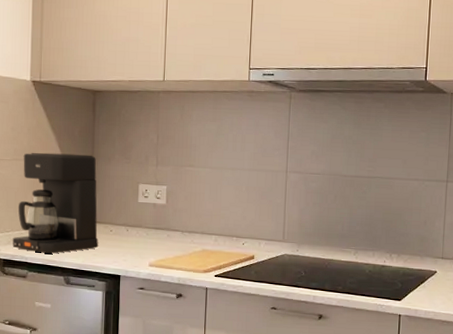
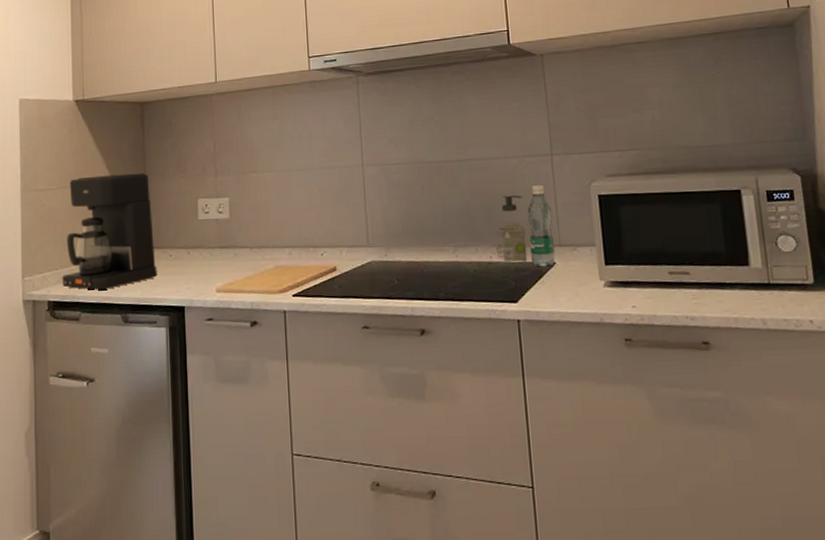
soap dispenser: none [390,211,418,268] -> present [496,195,528,262]
bottle: none [417,206,440,275] -> present [527,185,555,267]

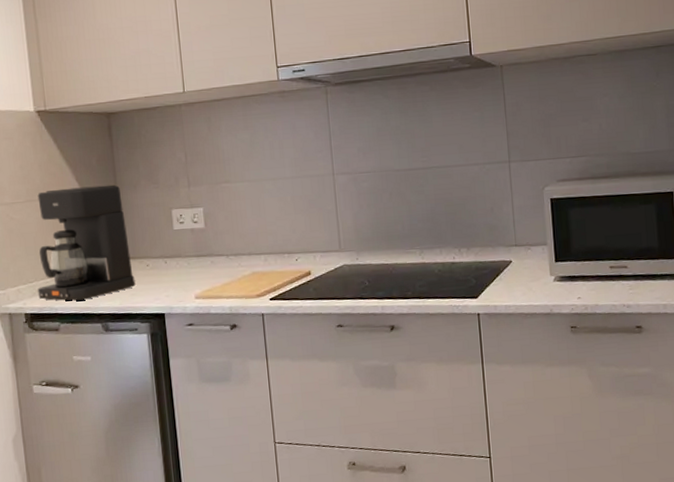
soap dispenser: present [496,195,528,262] -> none [458,199,487,262]
bottle: present [527,185,555,267] -> none [487,191,512,266]

